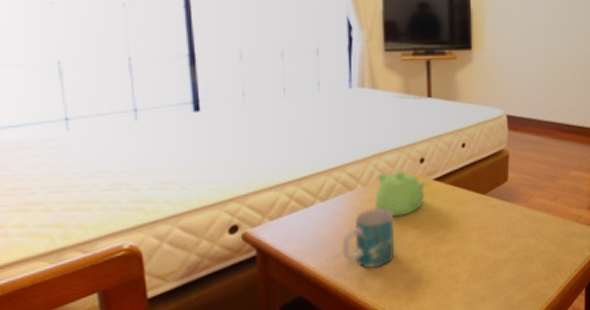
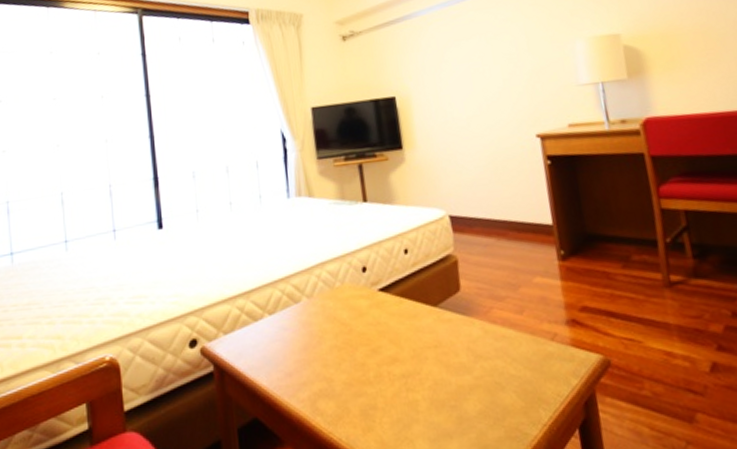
mug: present [342,207,395,269] -> none [292,321,347,391]
teapot: present [374,170,428,217] -> none [319,280,373,332]

